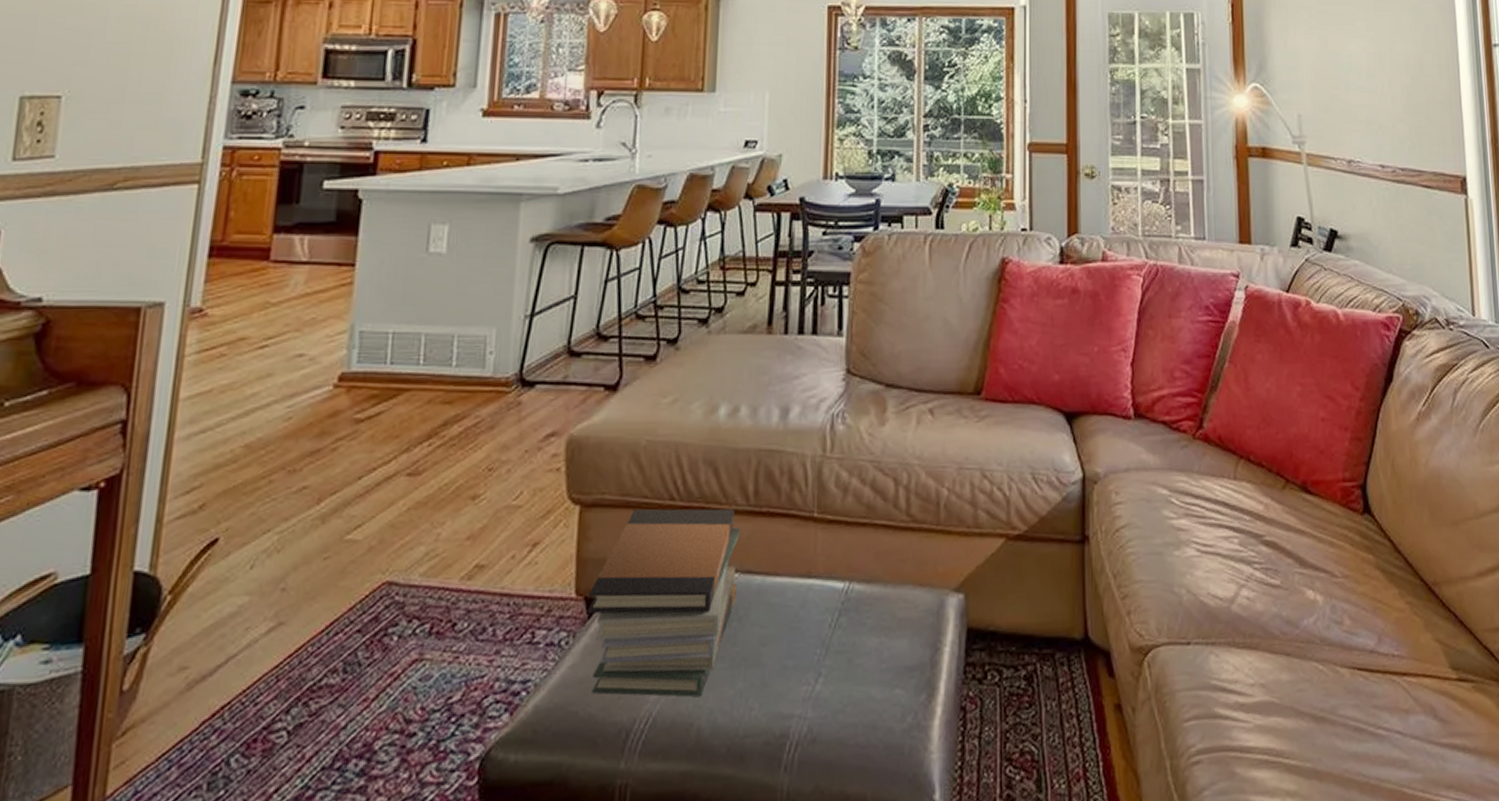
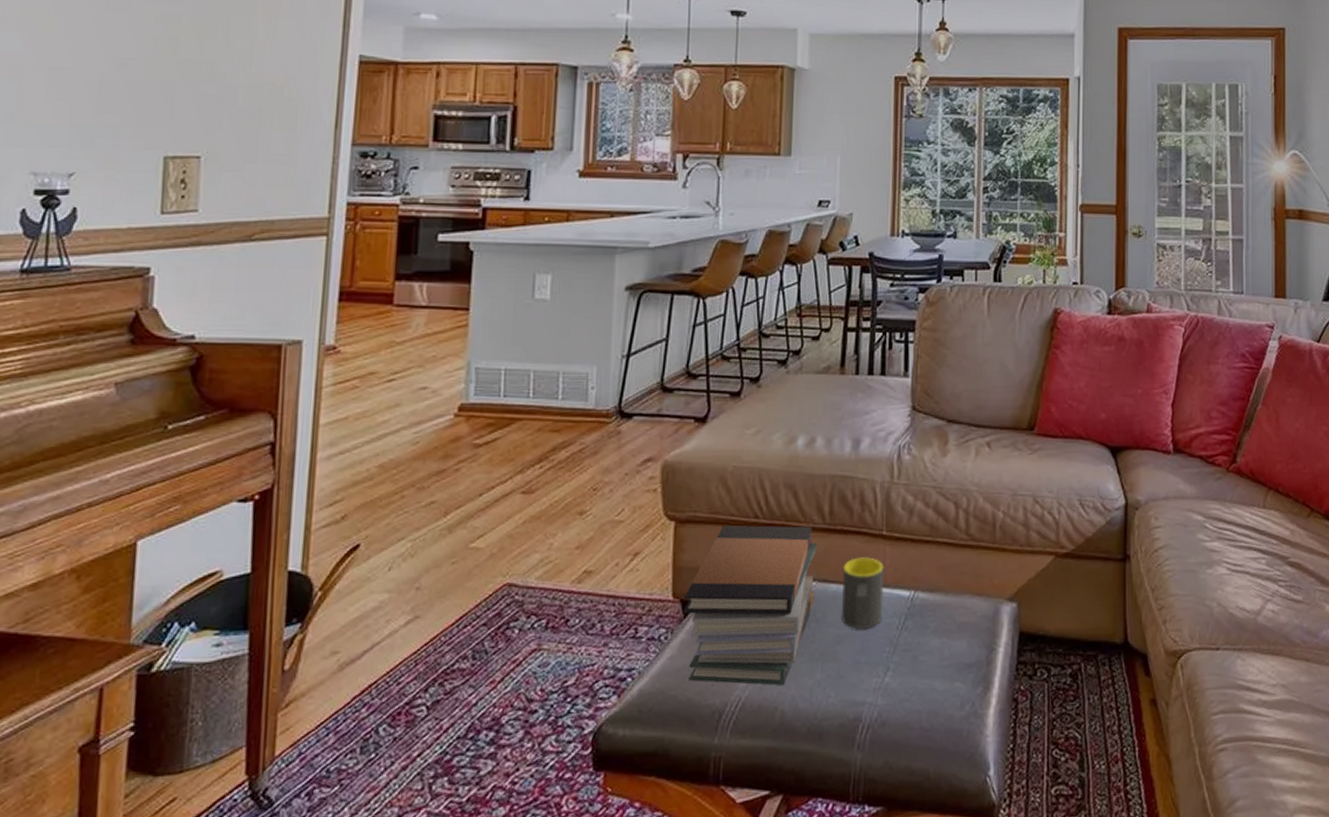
mug: none [767,543,815,629] -> present [842,557,884,630]

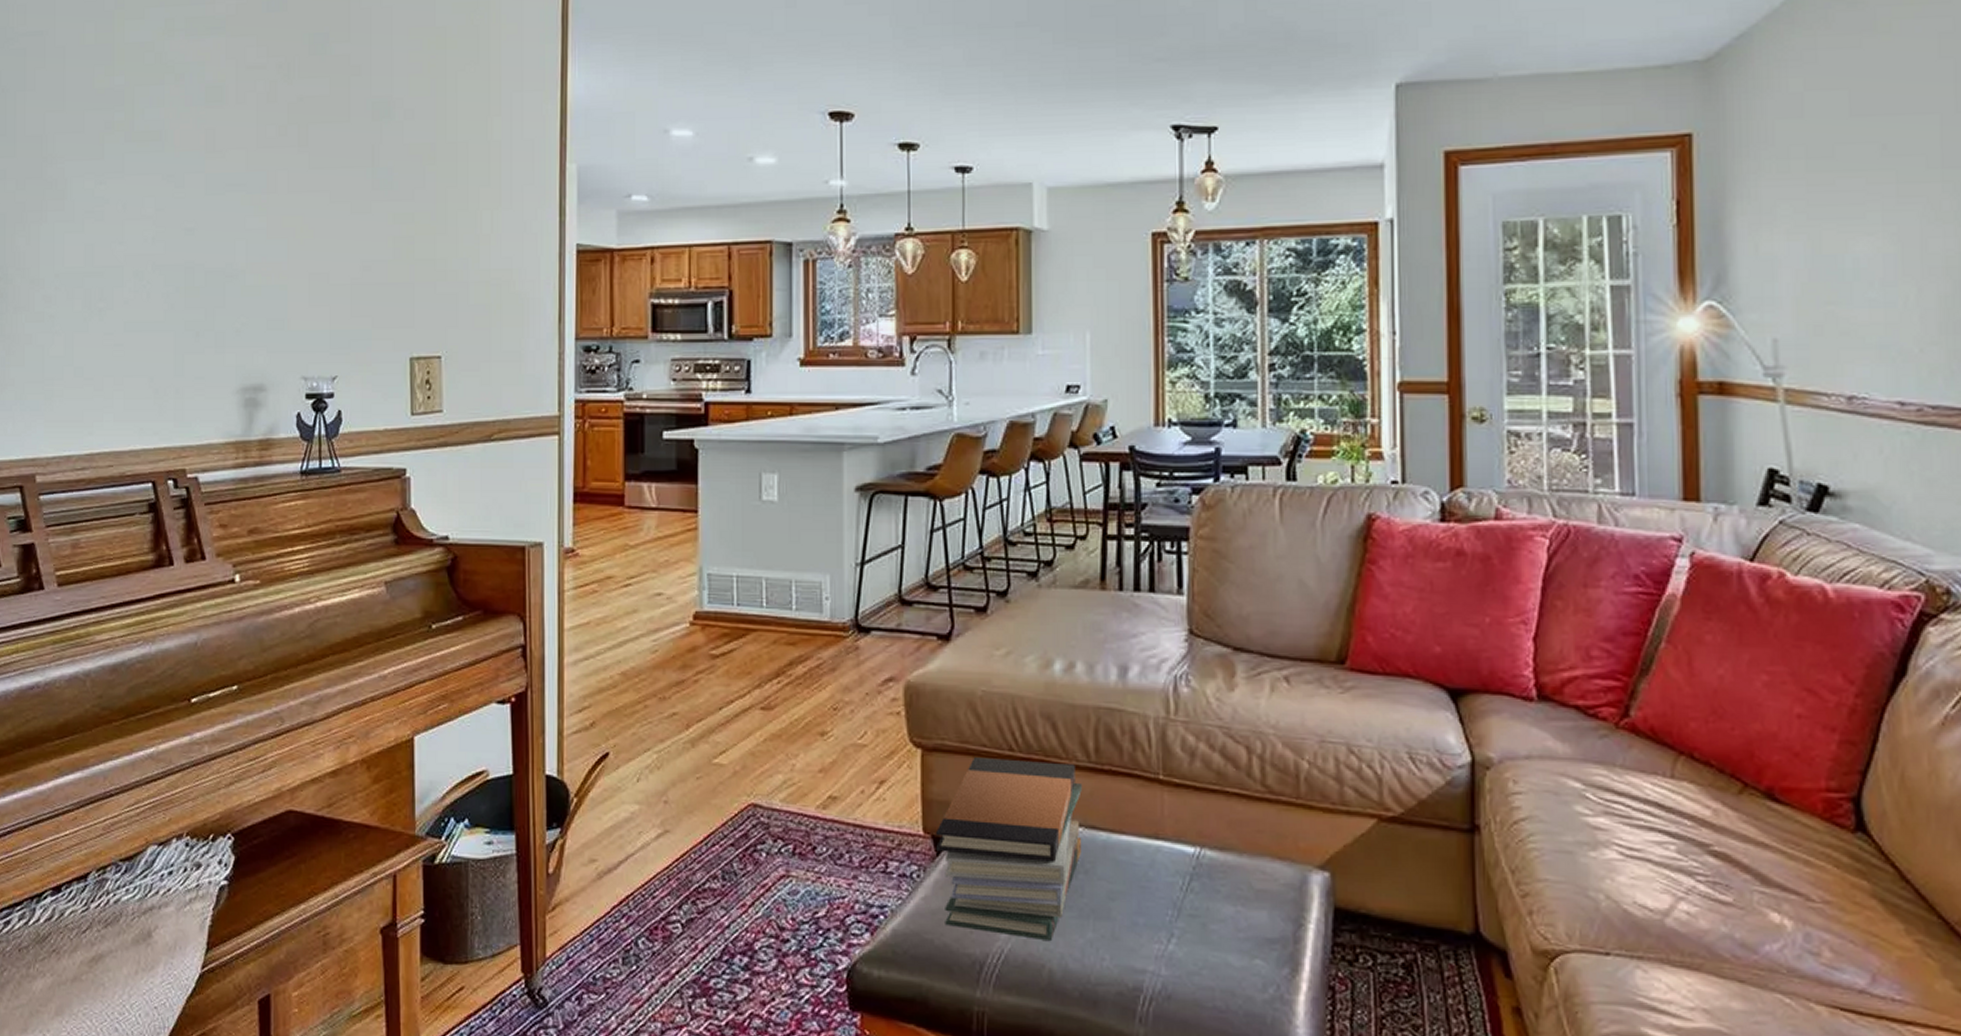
mug: present [842,557,884,630] -> none [1114,803,1163,888]

